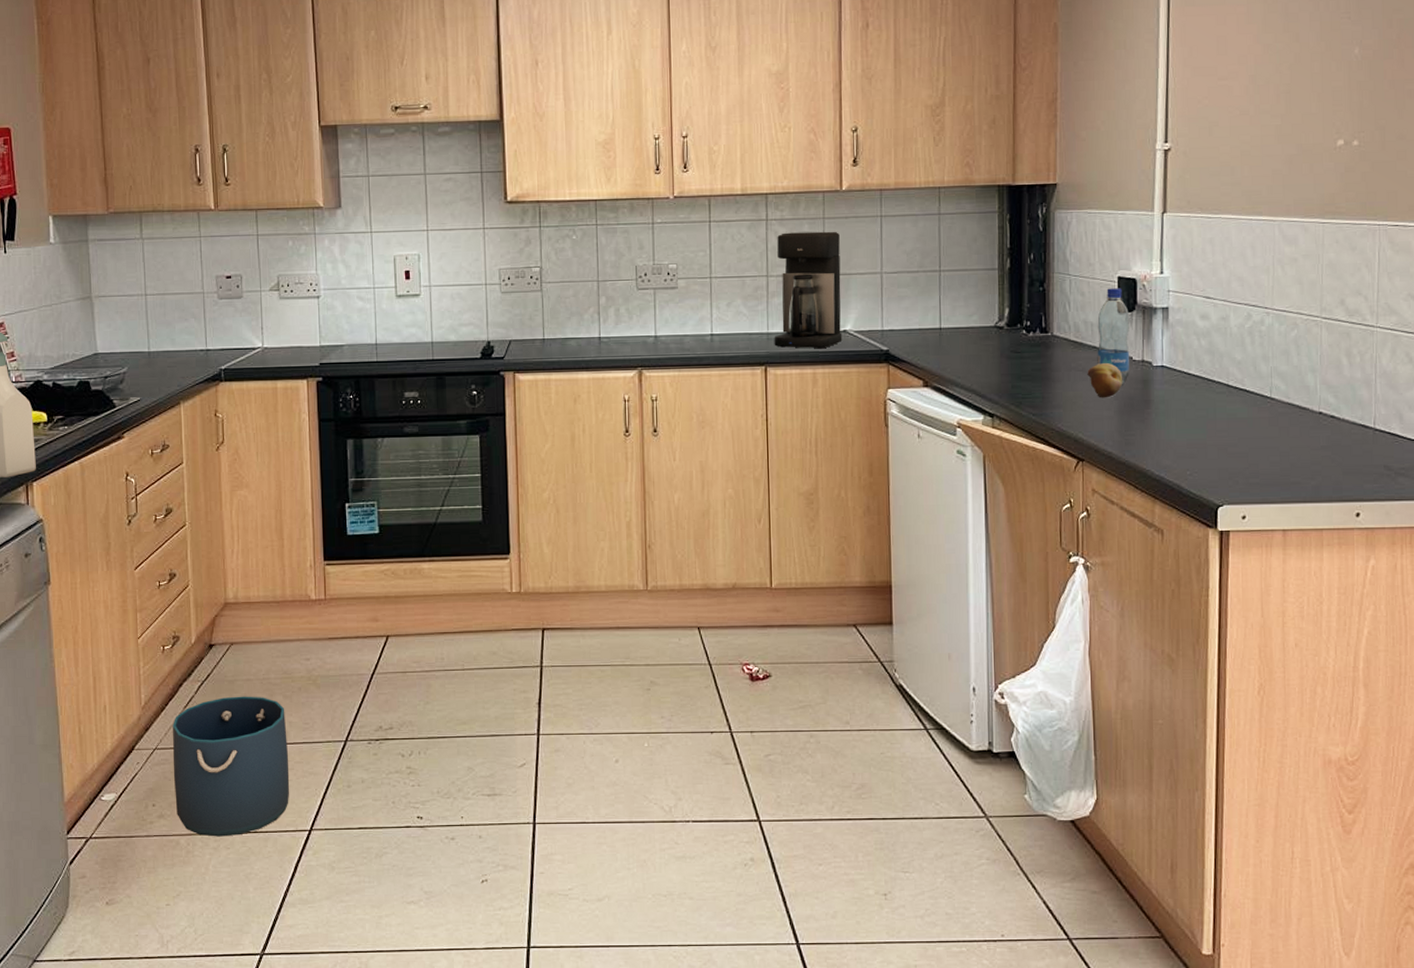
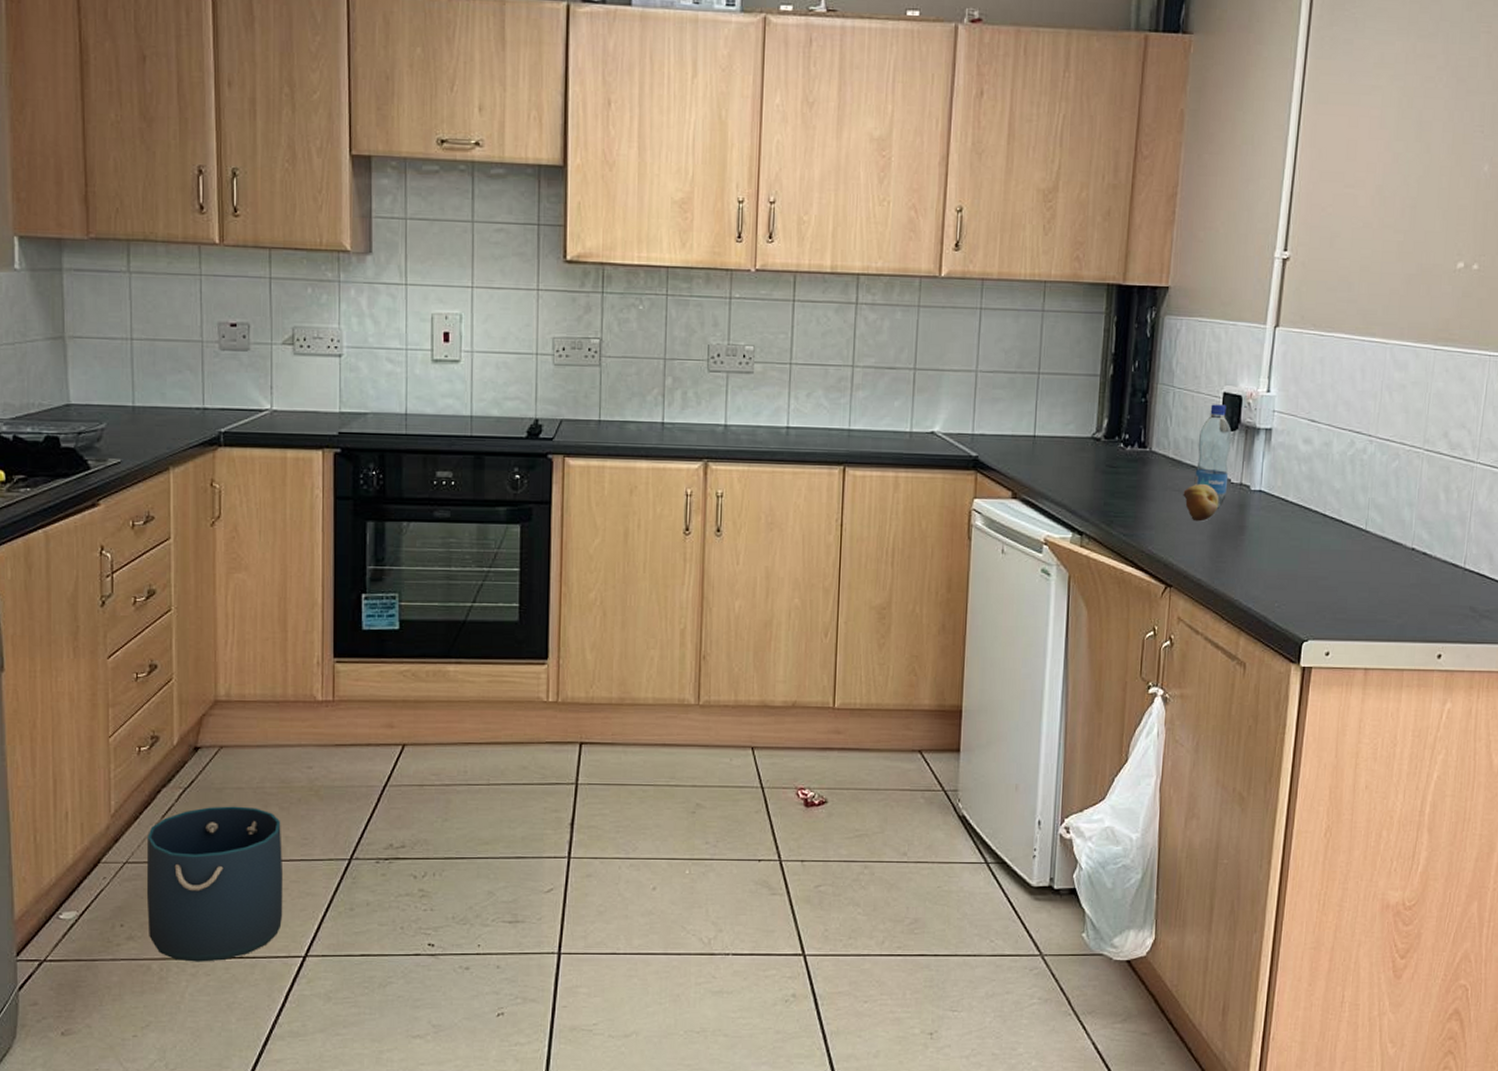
coffee maker: present [774,231,842,349] -> none [855,319,935,451]

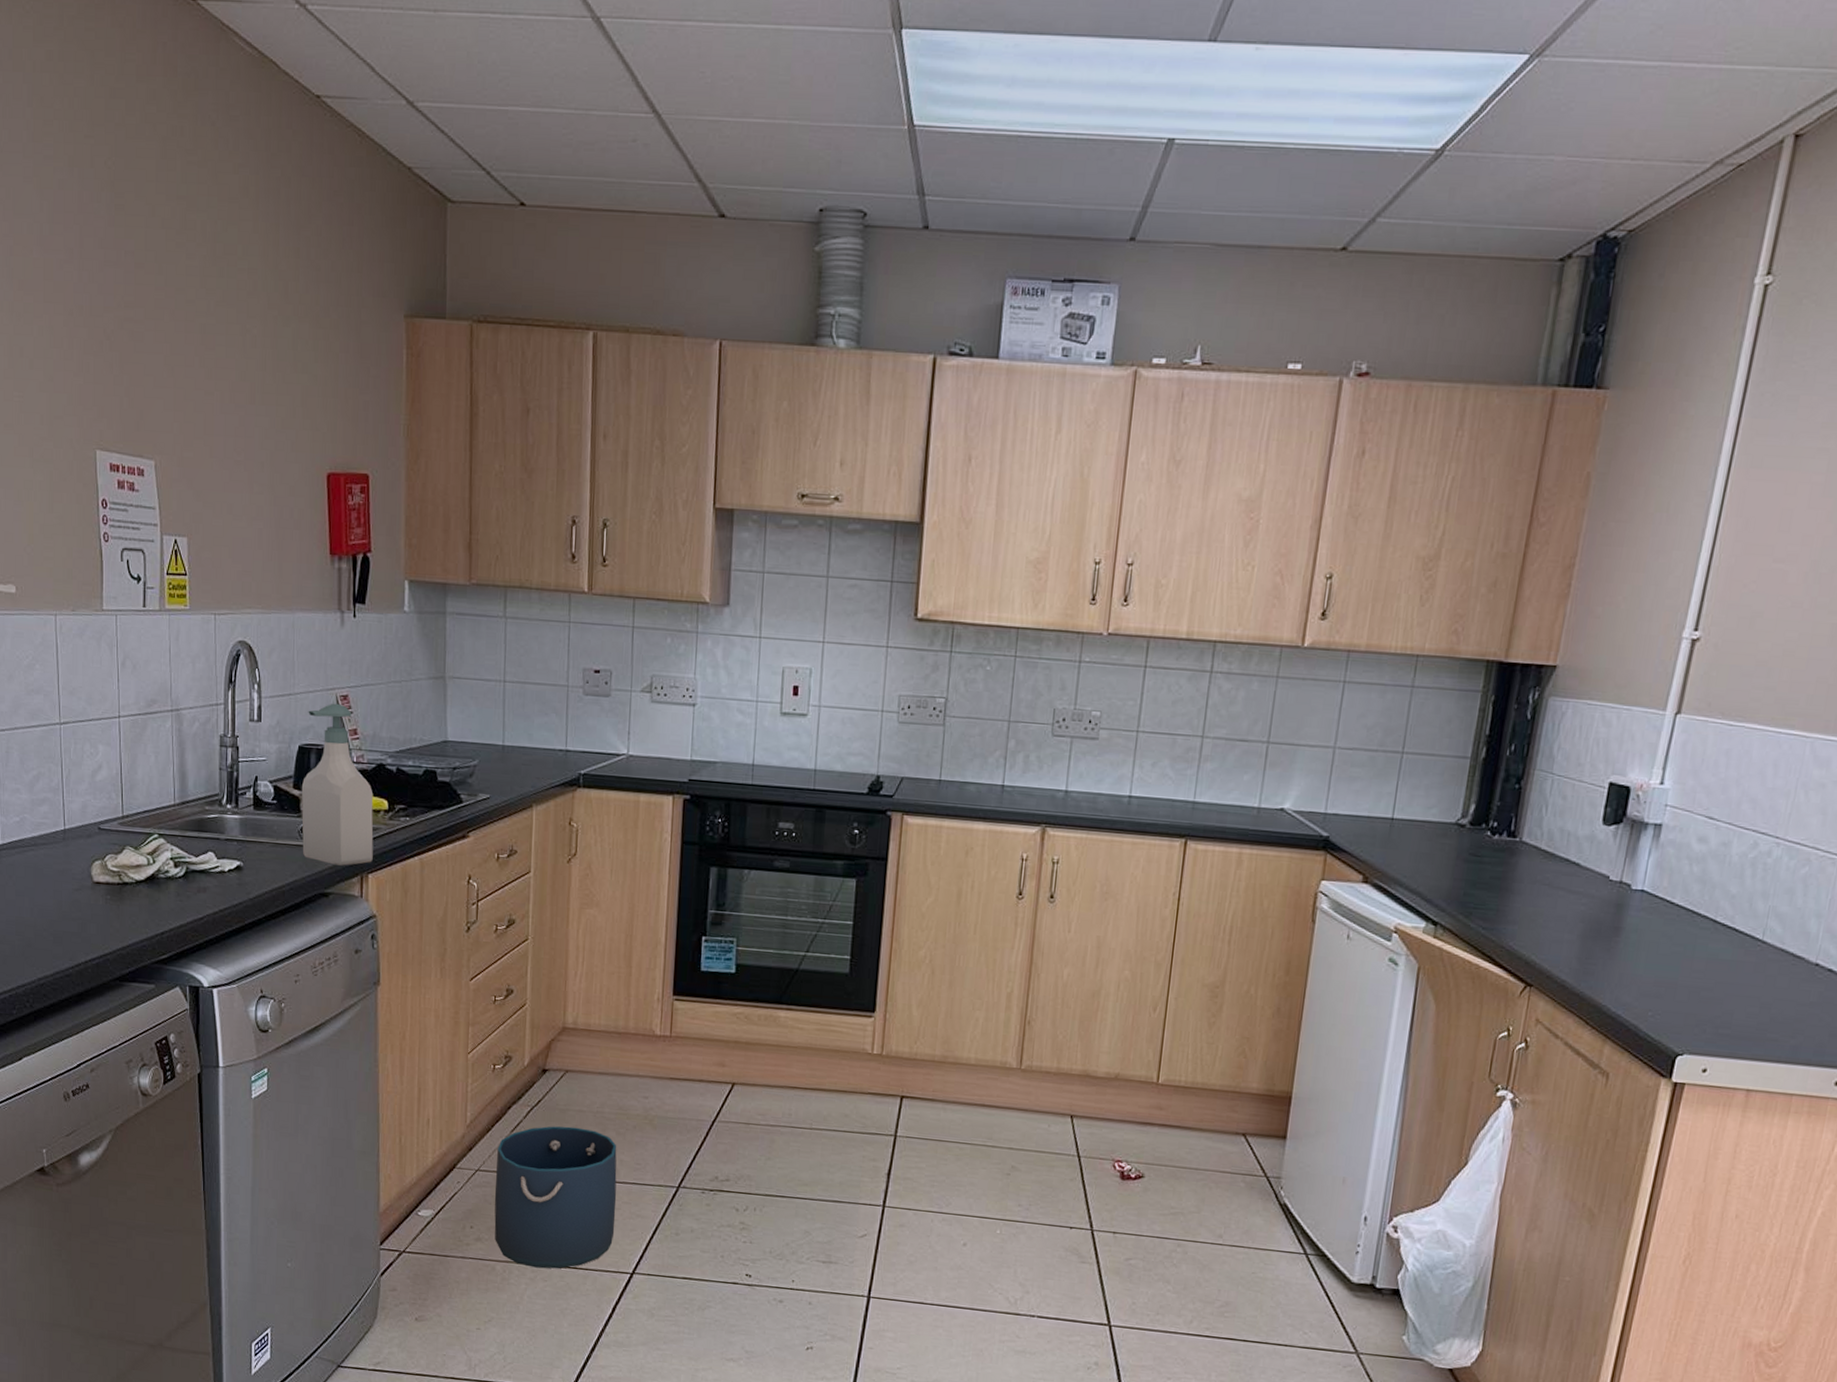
fruit: present [1183,484,1219,522] -> none [1553,879,1595,920]
bottle: present [1194,404,1232,509] -> none [1567,794,1616,907]

